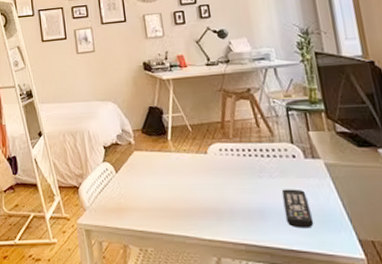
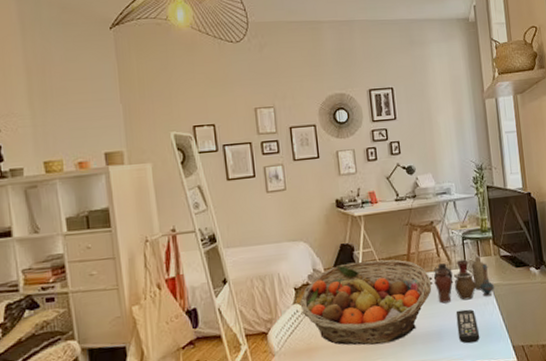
fruit basket: none [109,125,252,215] -> present [300,259,432,345]
vase: none [252,129,330,179] -> present [433,255,494,304]

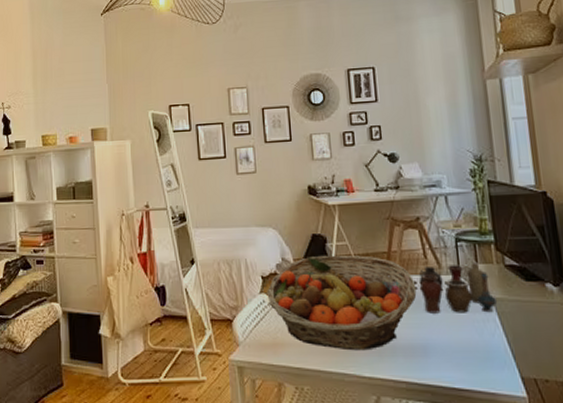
remote control: present [456,309,480,344] -> none [446,324,478,366]

